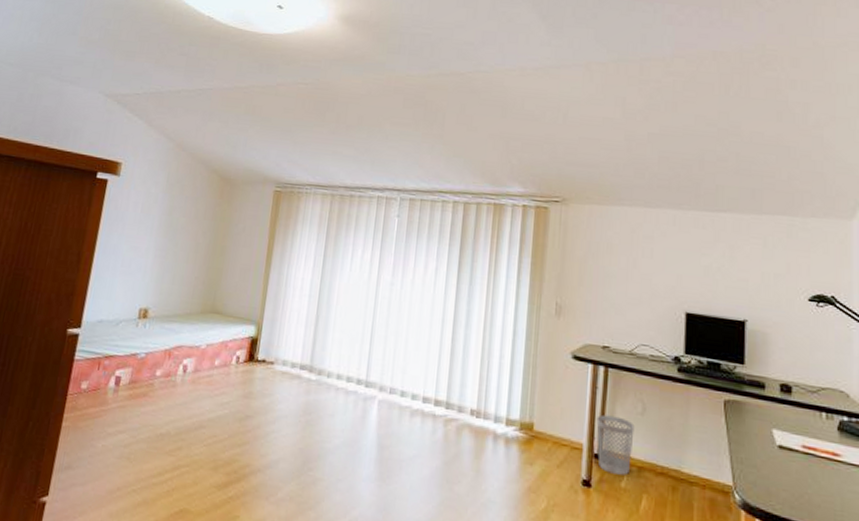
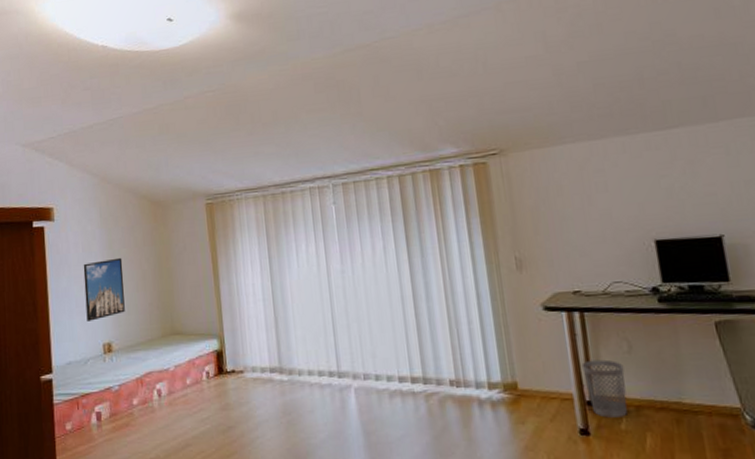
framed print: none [129,224,179,284] -> present [83,257,125,321]

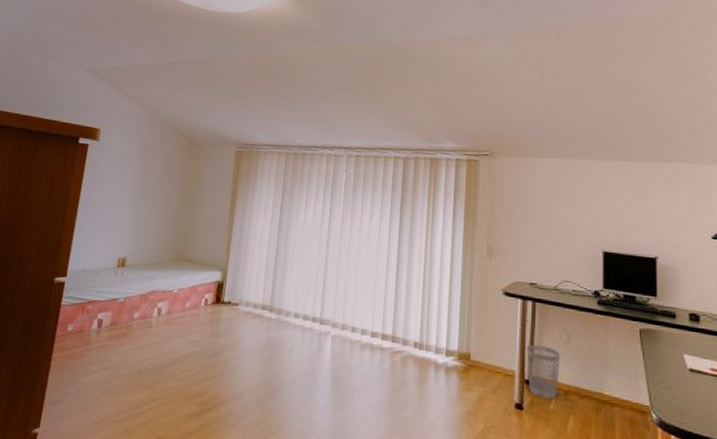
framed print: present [83,257,125,321] -> none [108,183,152,236]

